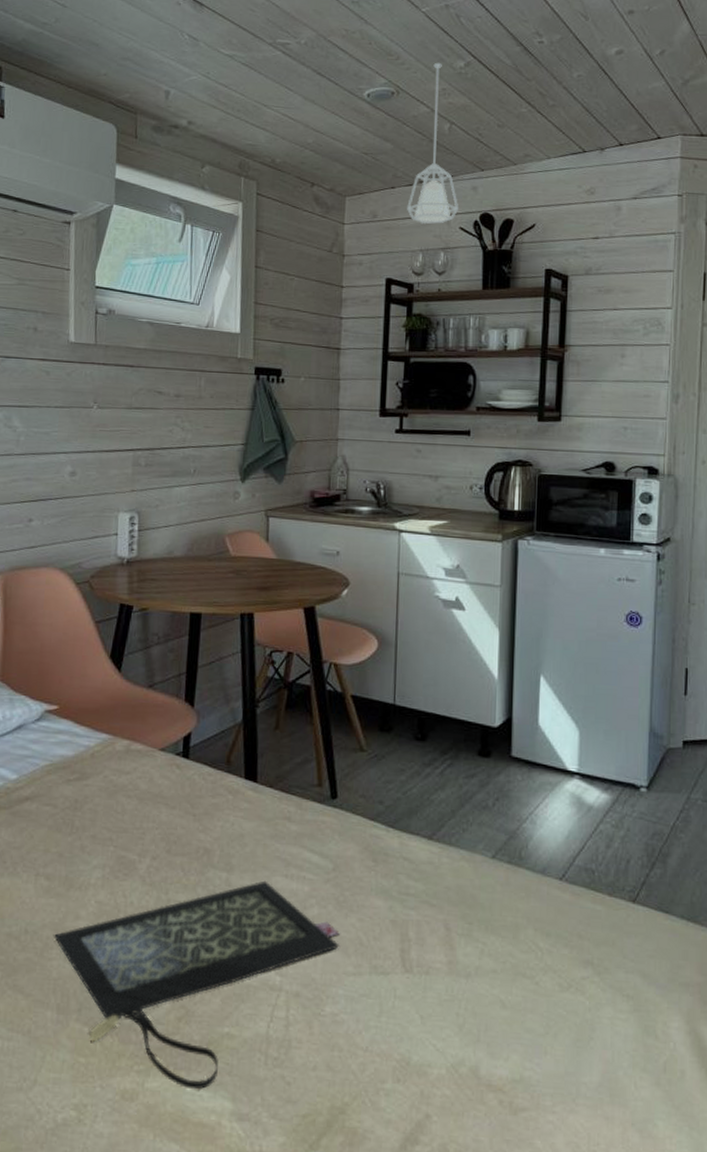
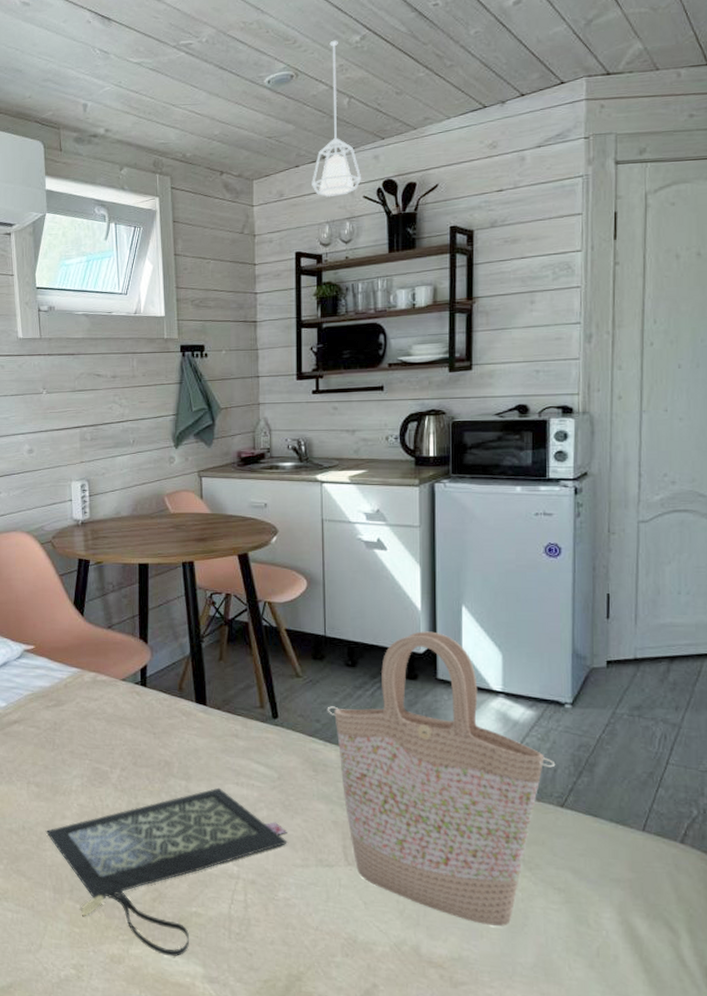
shopping bag: none [391,702,629,1041] -> present [327,631,556,927]

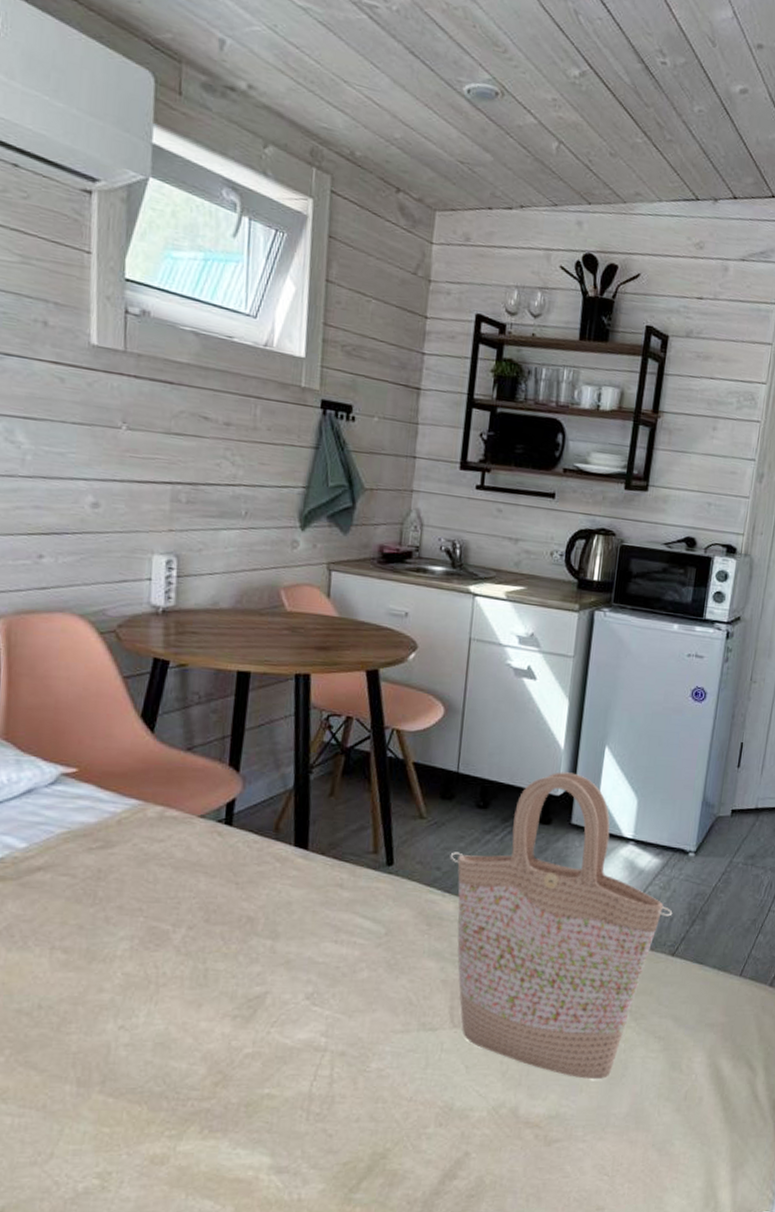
clutch bag: present [45,787,288,957] -> none [72,947,389,1149]
pendant lamp: present [312,40,362,197] -> none [504,64,562,259]

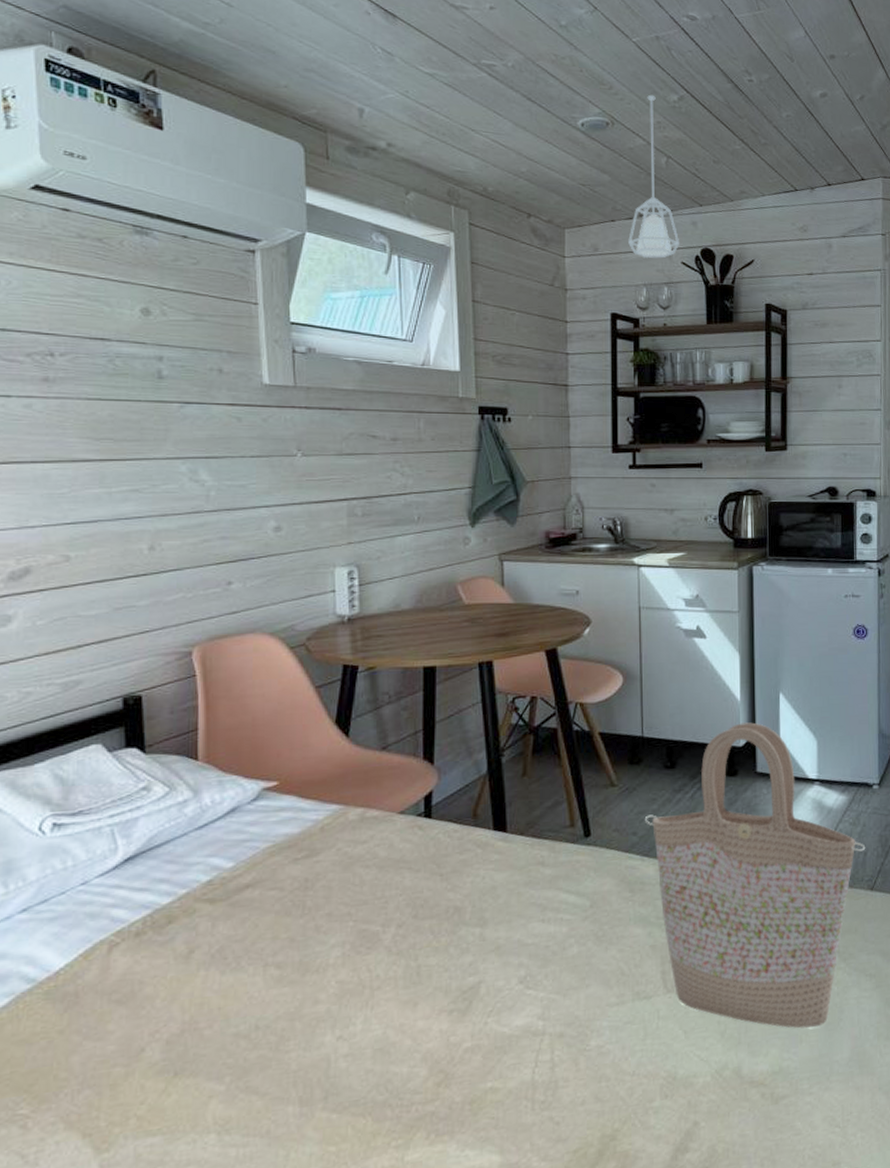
pendant lamp: none [504,64,562,259] -> present [628,94,680,259]

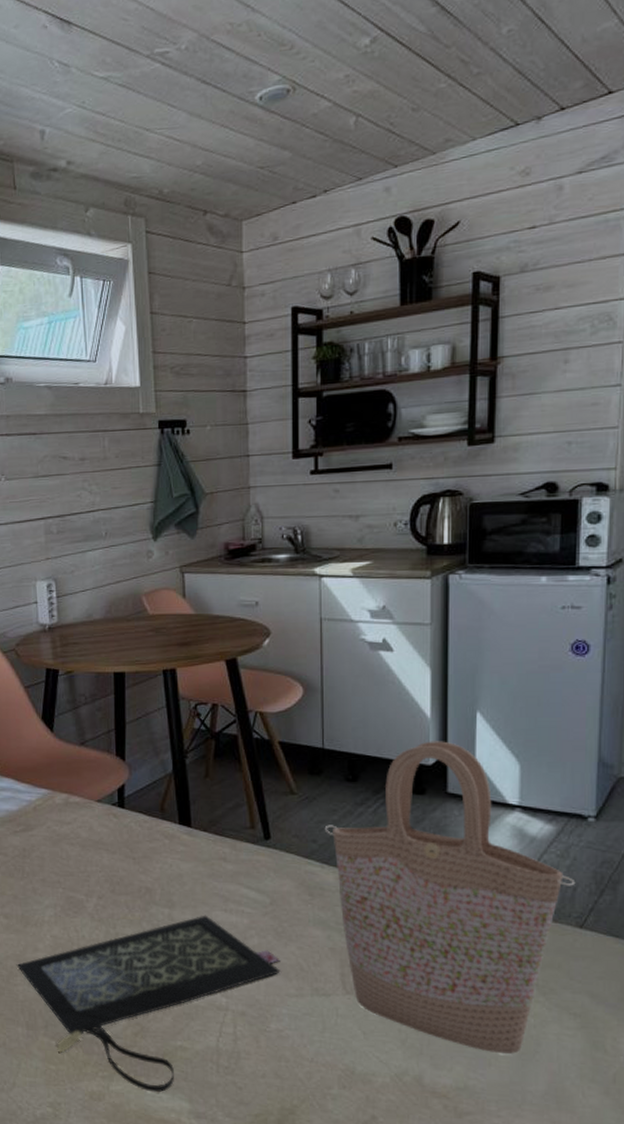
clutch bag: none [289,929,601,1152] -> present [16,915,281,1093]
pendant lamp: present [628,94,680,259] -> none [311,44,371,239]

